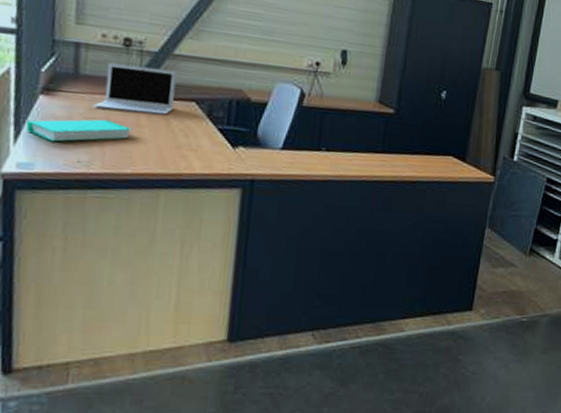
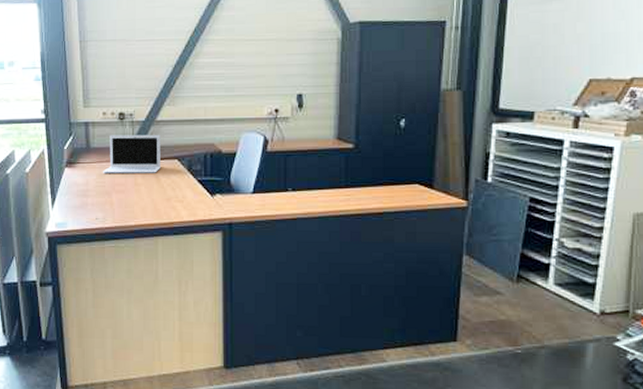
binder: present [26,119,132,142] -> none [59,182,132,204]

